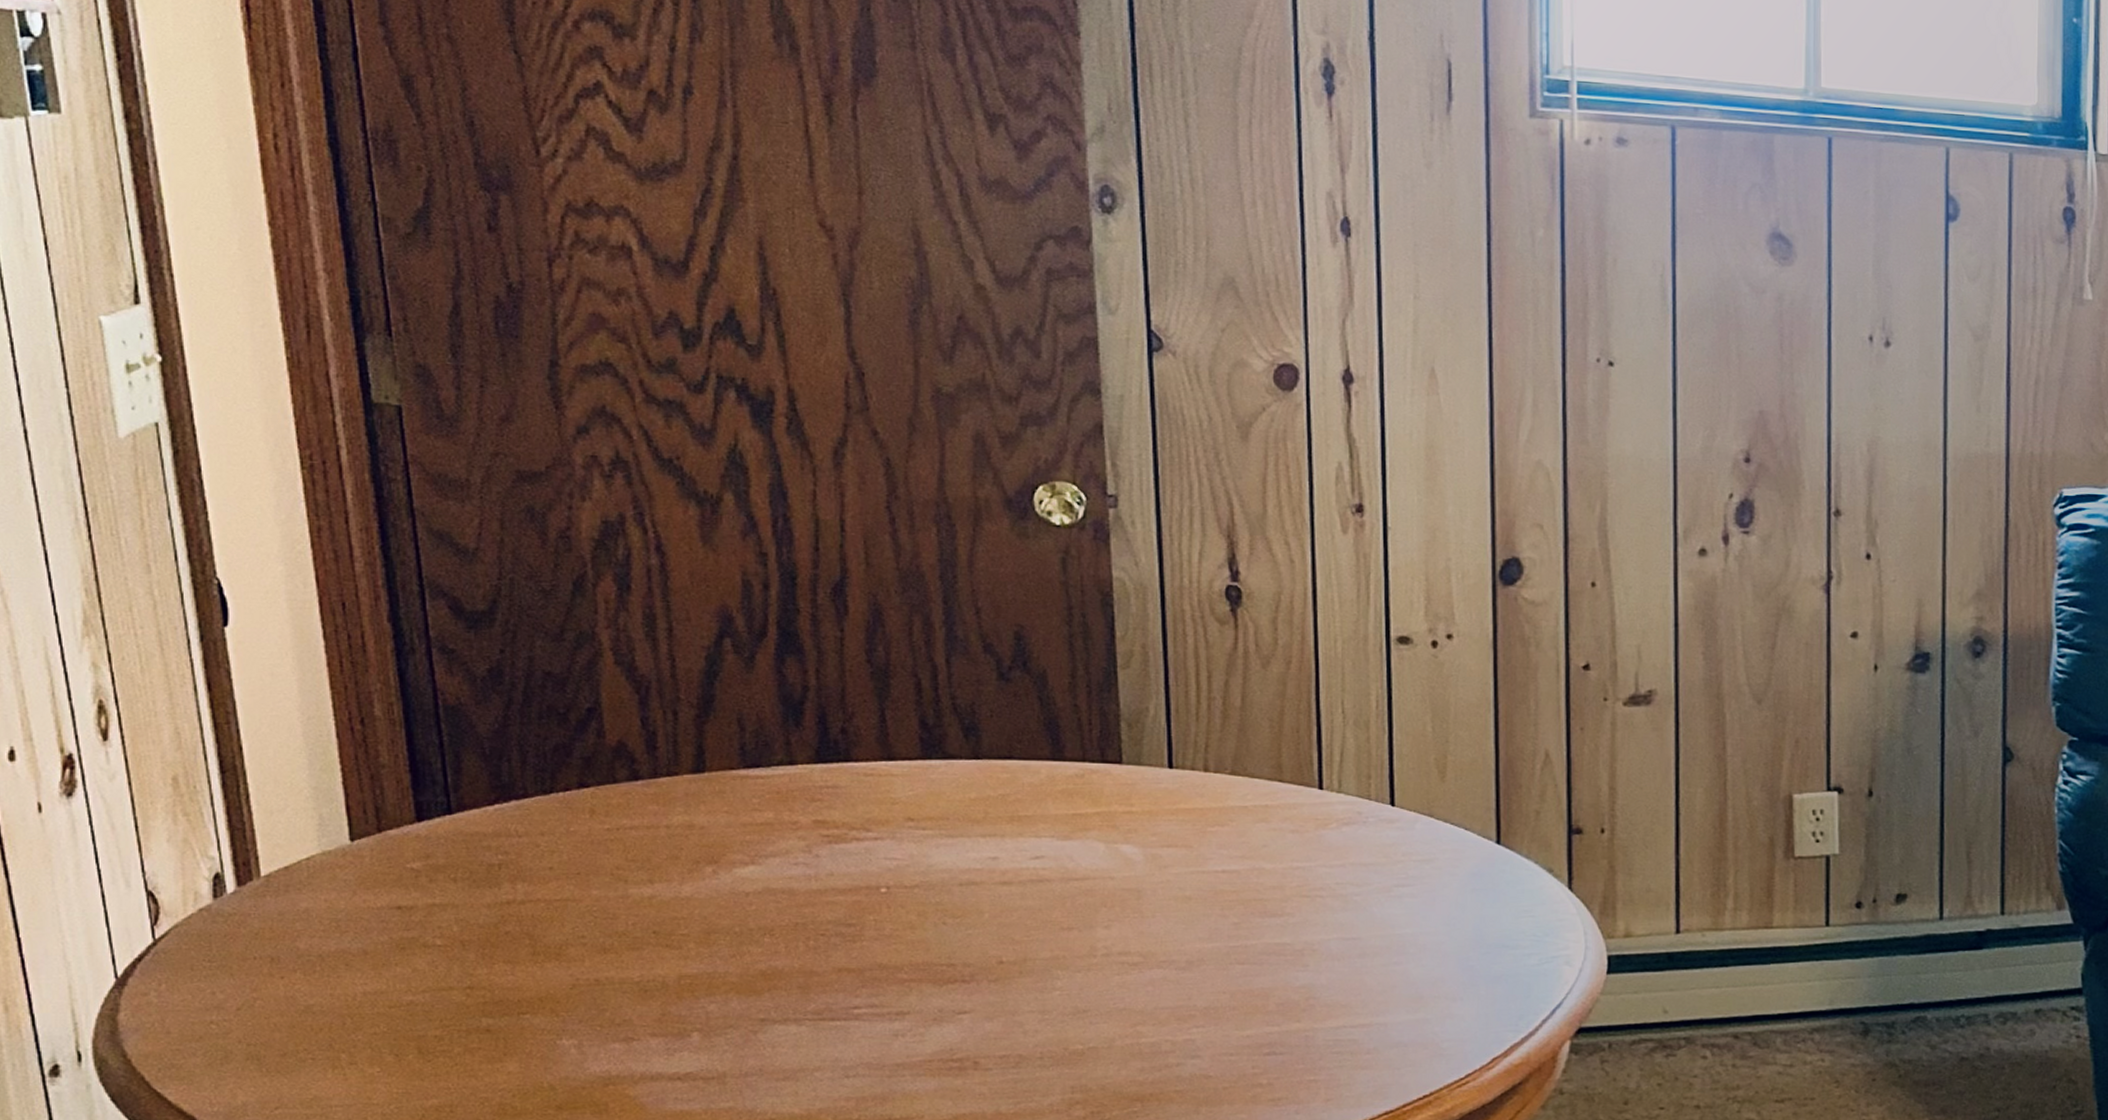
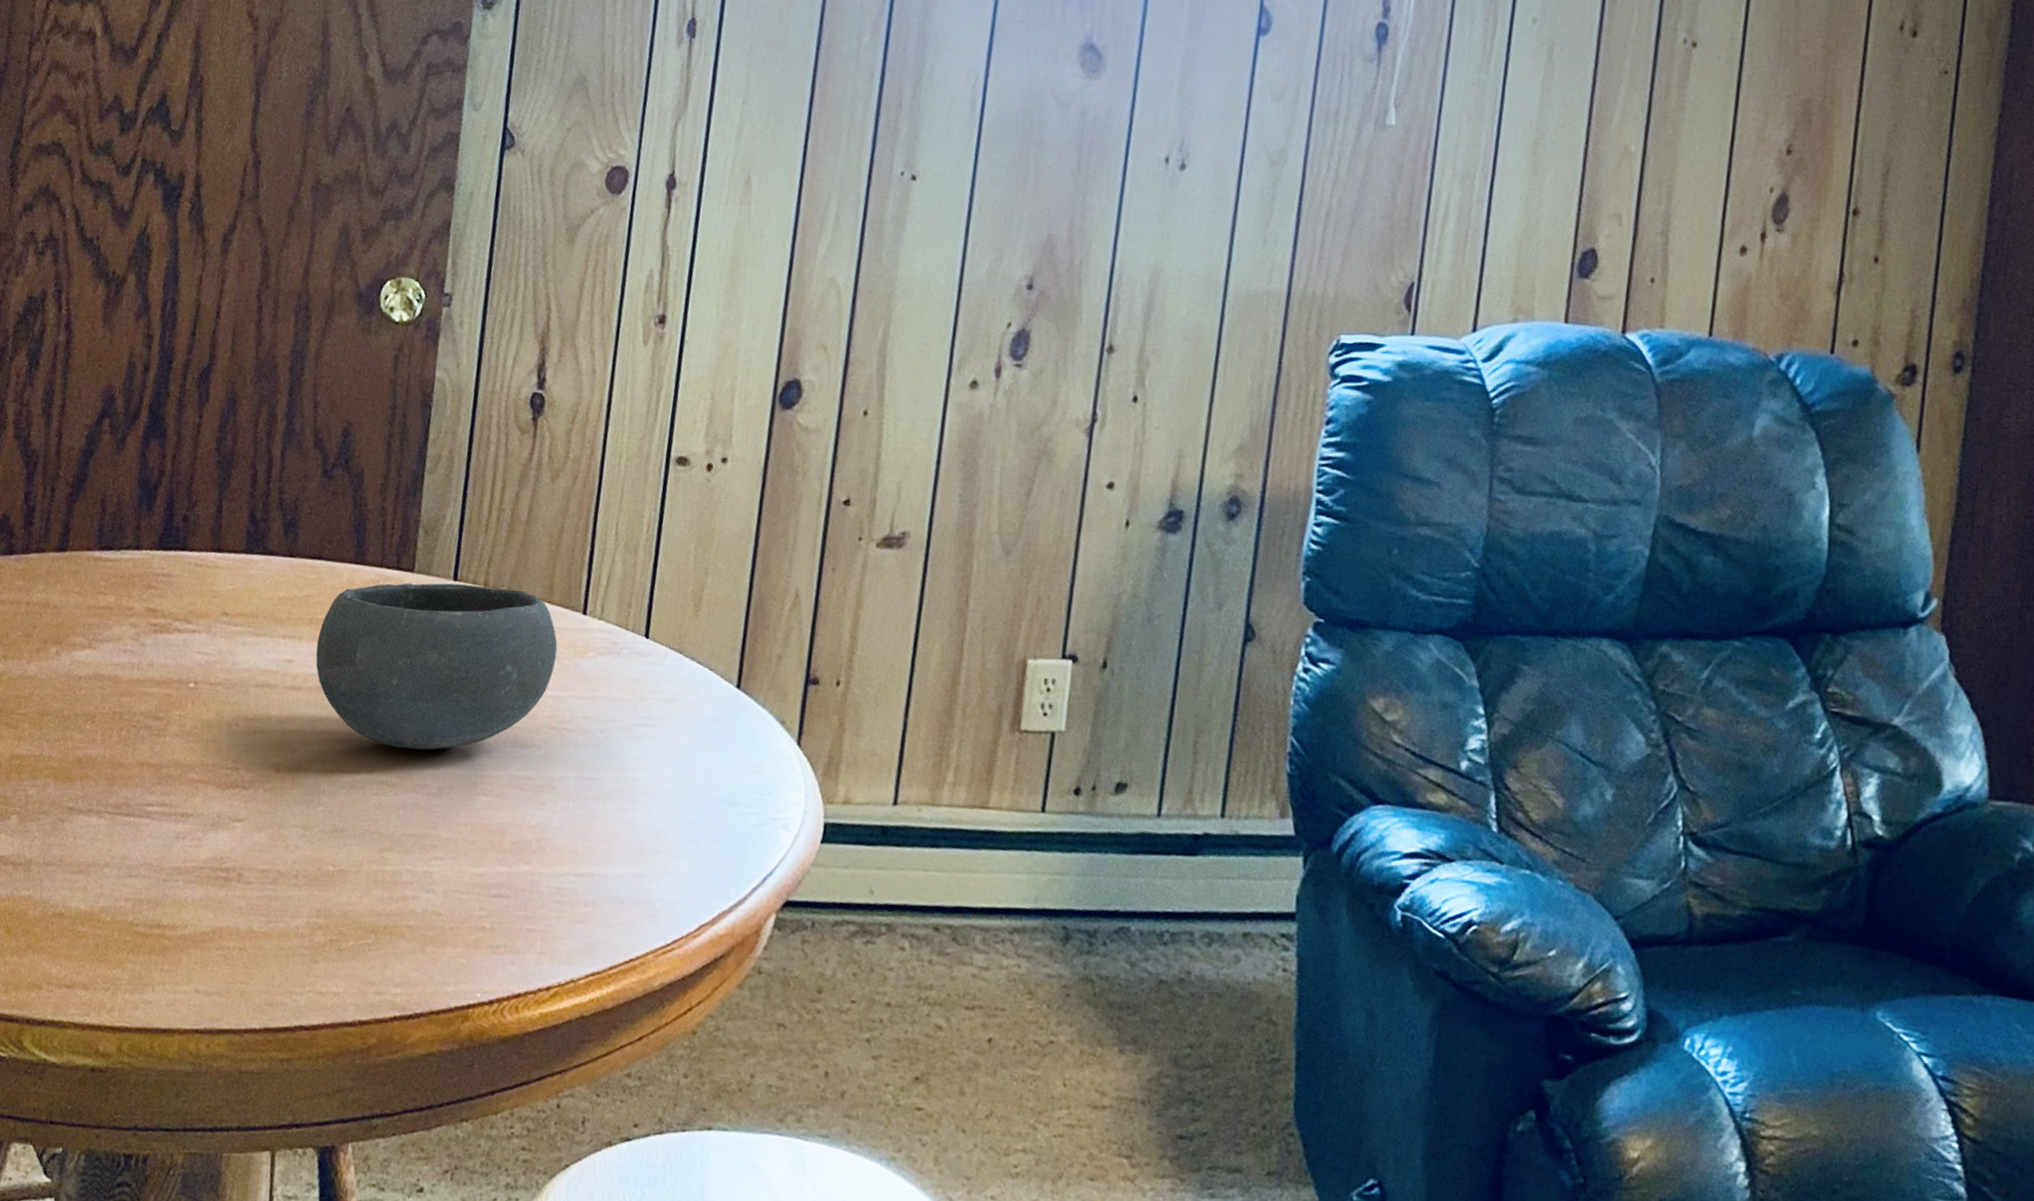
bowl: none [1022,770,1297,930] -> present [315,582,558,750]

